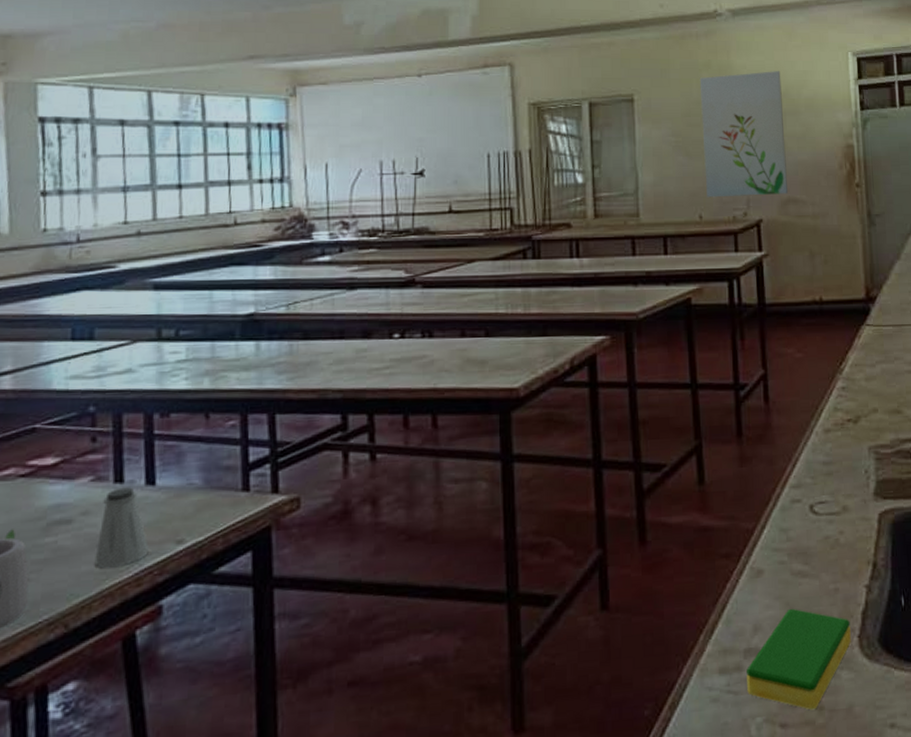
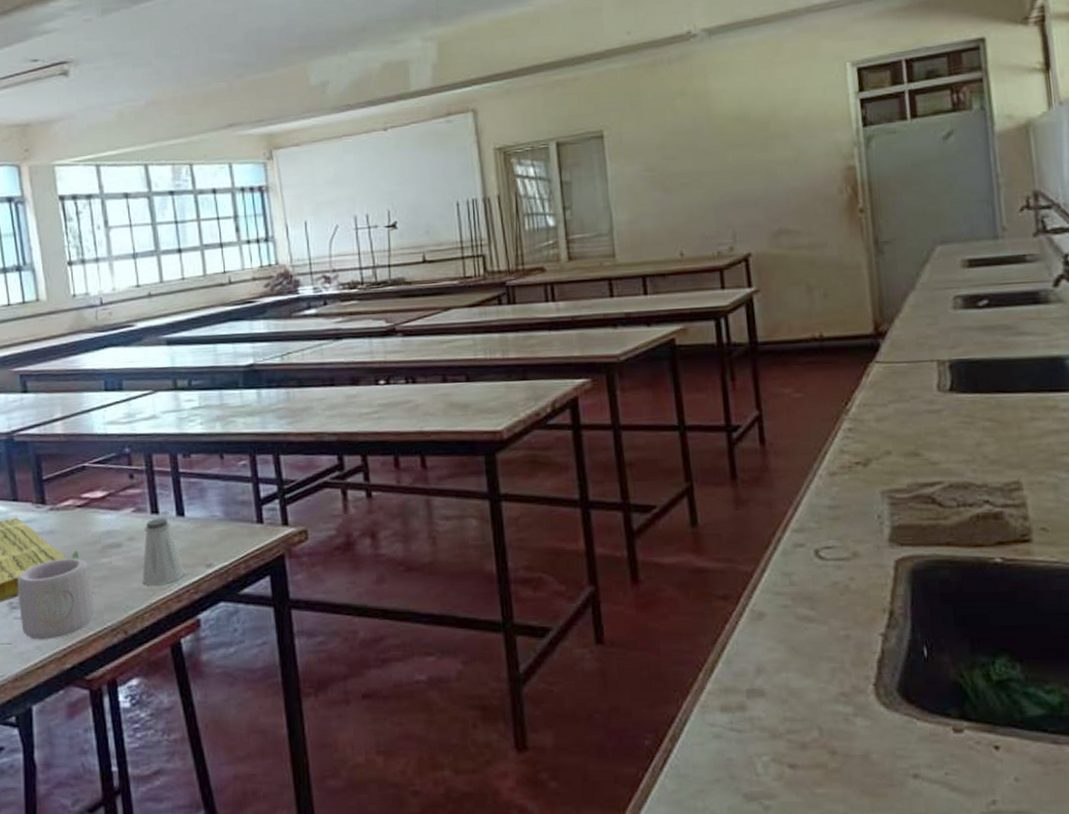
wall art: present [699,71,788,198] -> none [674,91,779,234]
dish sponge: present [746,608,851,710] -> none [750,652,866,754]

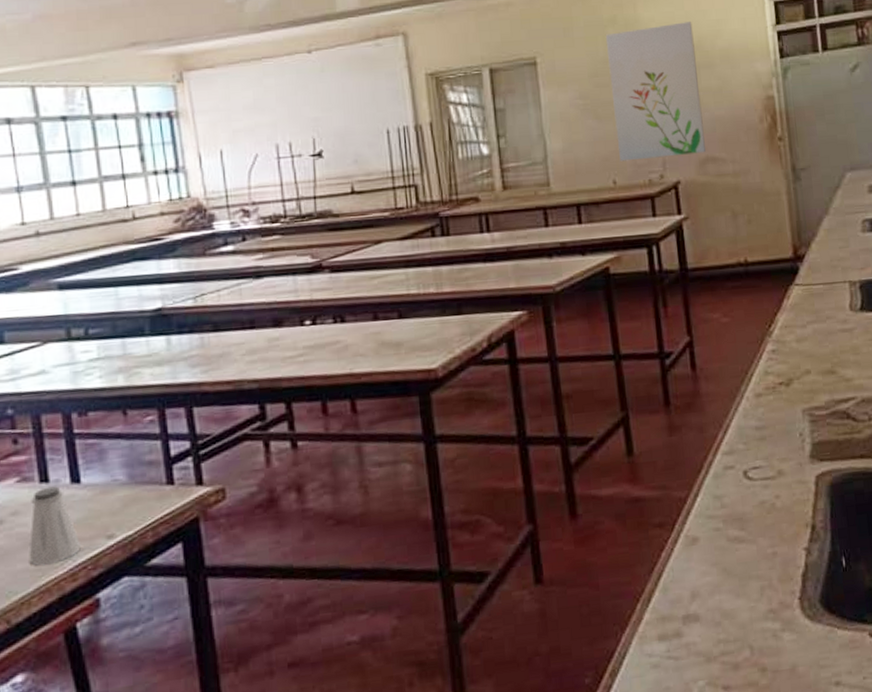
wall art: none [674,91,779,234] -> present [605,22,706,162]

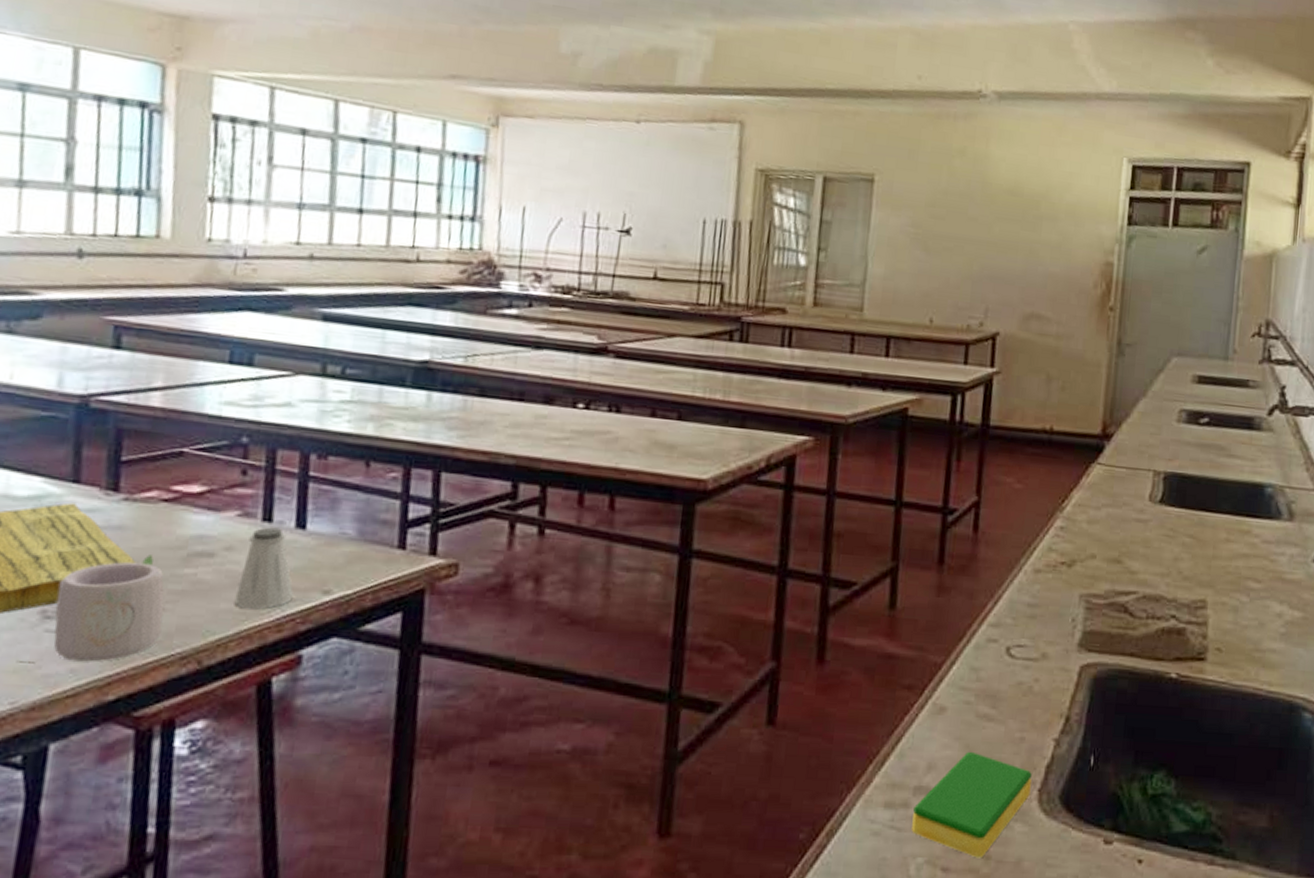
wall art: present [605,22,706,162] -> none [941,165,1044,309]
dish sponge: none [686,573,792,672] -> present [911,751,1032,859]

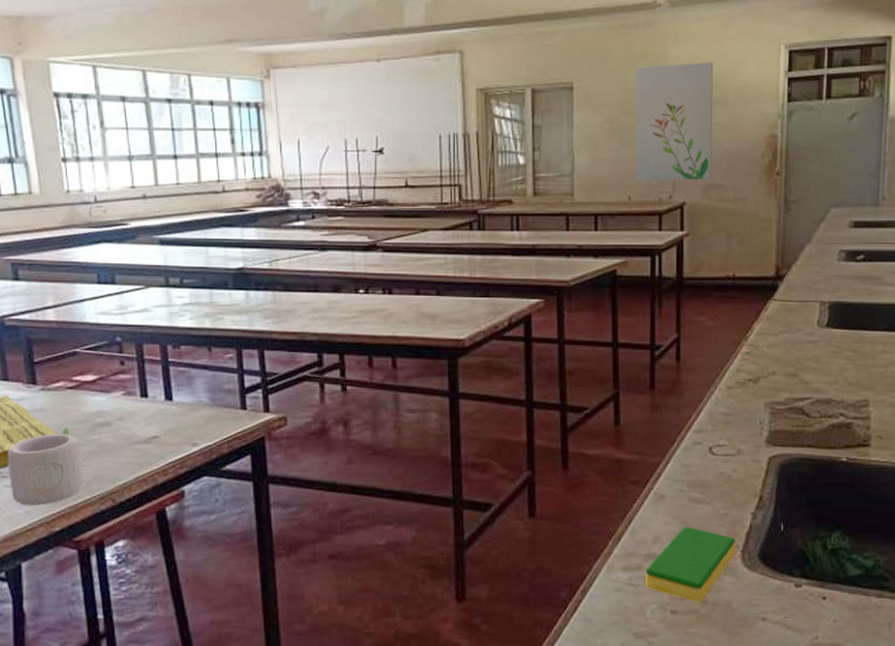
saltshaker: present [234,527,295,609] -> none [130,401,172,461]
wall art: none [941,165,1044,309] -> present [635,62,714,181]

